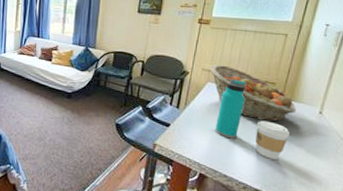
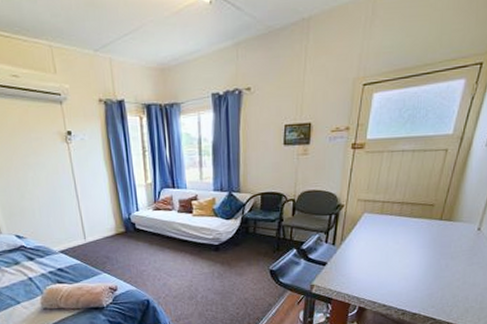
fruit basket: present [210,64,297,122] -> none [366,192,455,246]
water bottle: present [215,78,246,139] -> none [373,205,404,269]
coffee cup: present [255,120,289,160] -> none [414,245,447,283]

